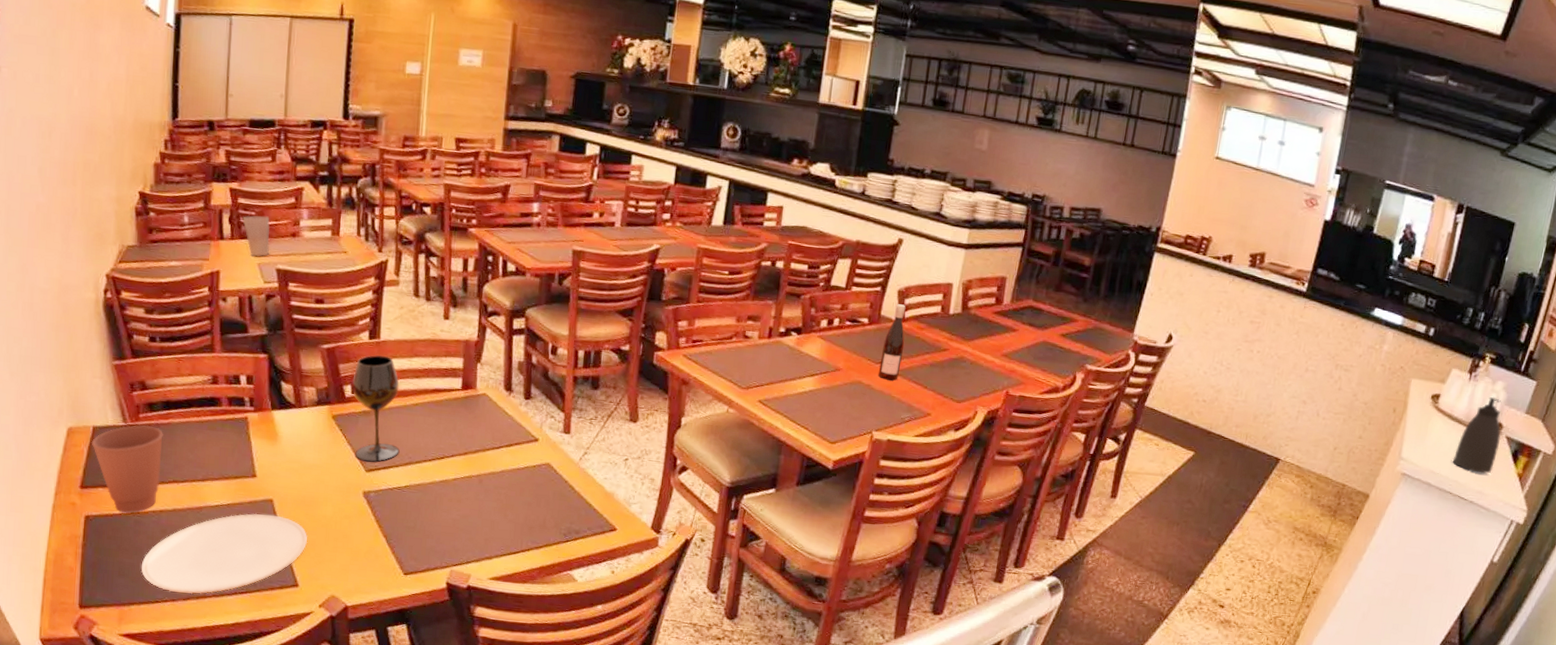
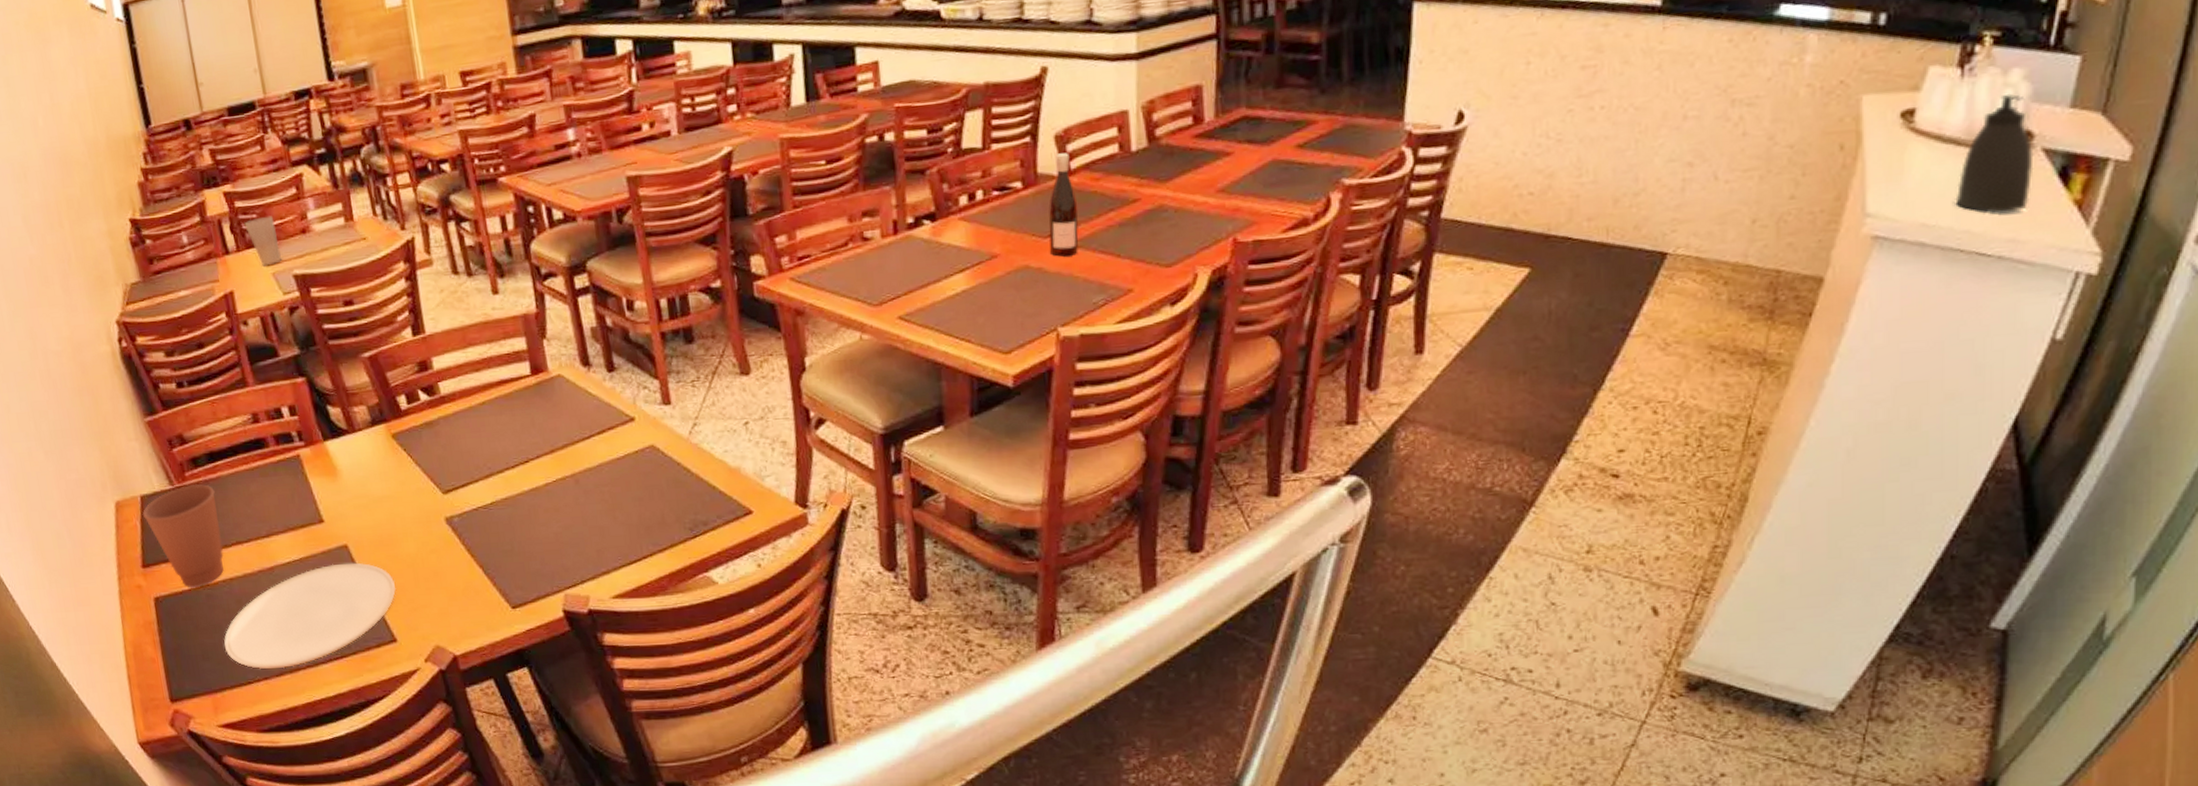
wineglass: present [352,355,400,462] -> none [405,352,476,482]

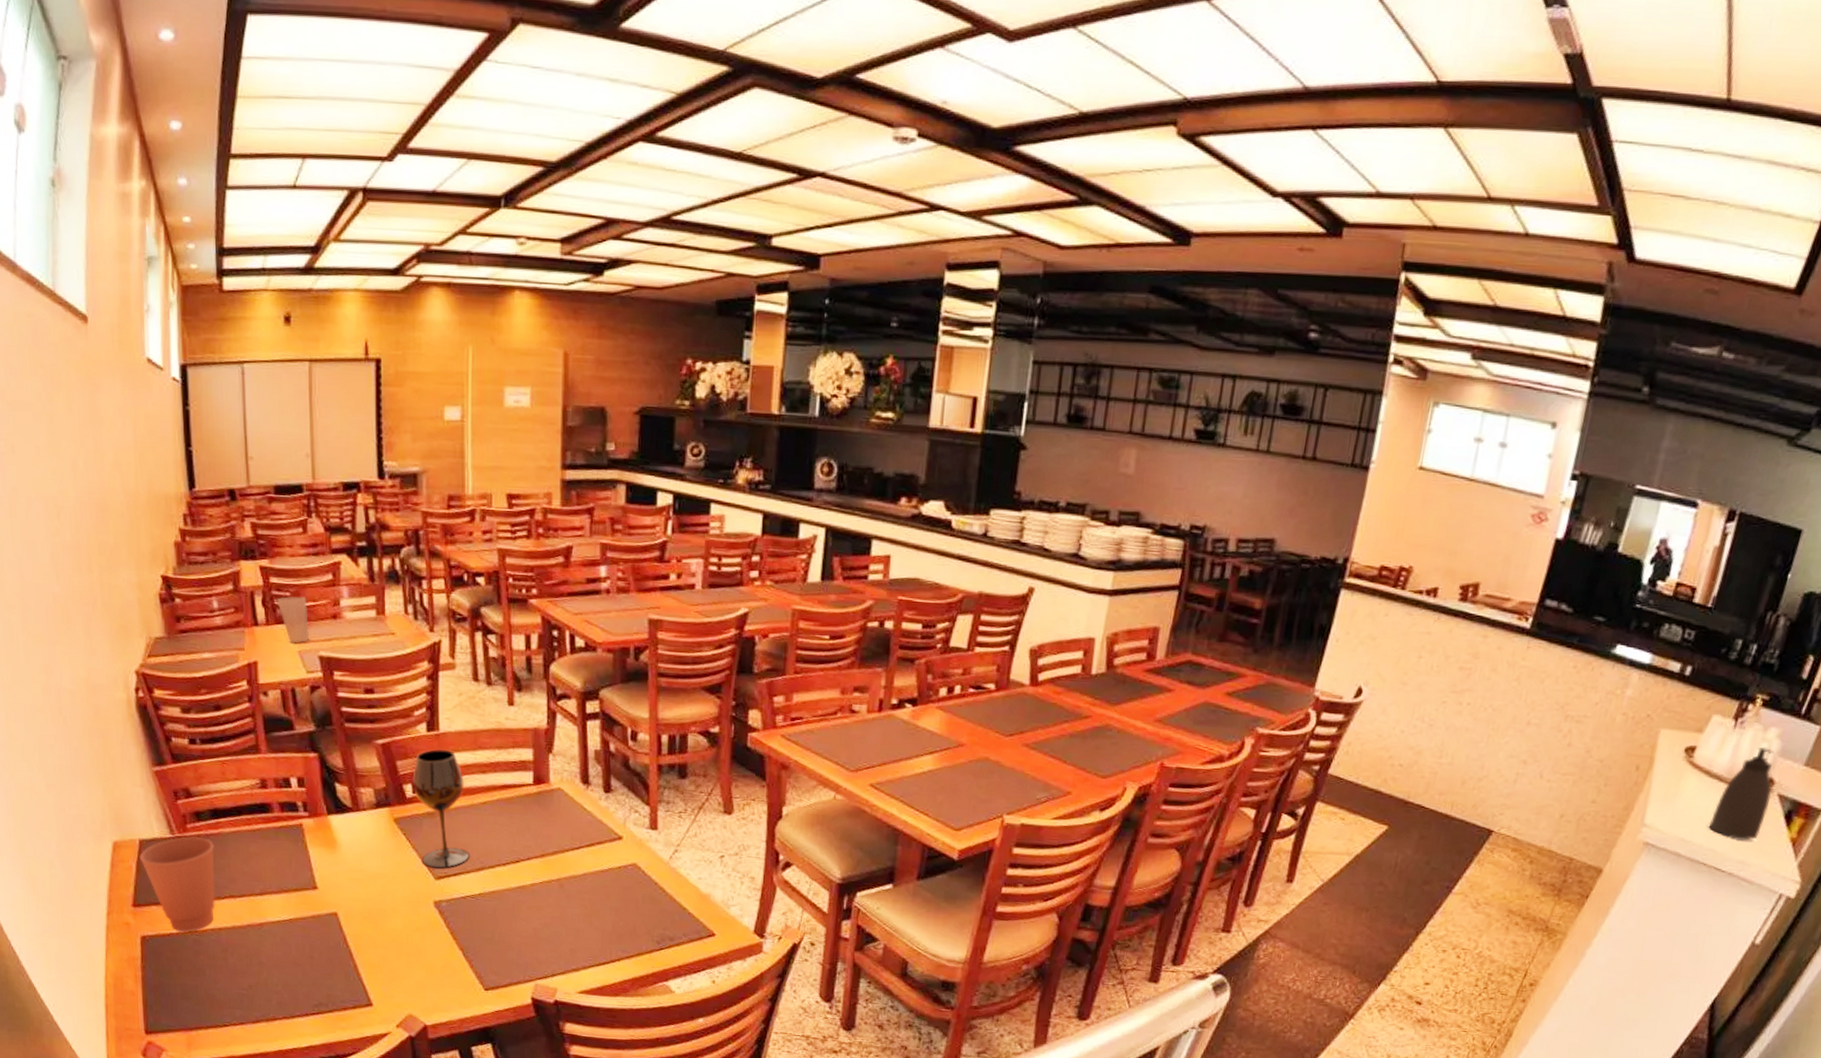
plate: present [223,562,397,670] -> none [205,928,379,1017]
wineglass: none [405,352,476,482] -> present [412,749,470,869]
bottle: present [1048,153,1079,257] -> none [1007,665,1040,756]

